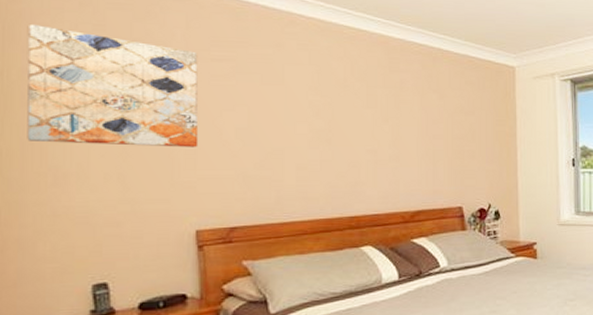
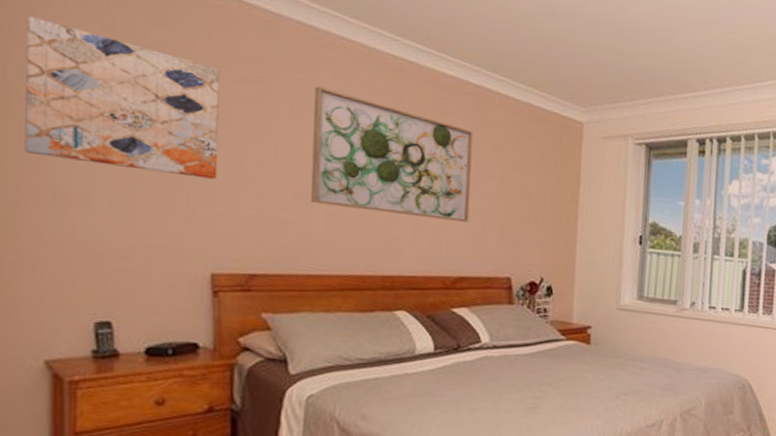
wall art: none [280,58,422,162] -> present [310,86,473,222]

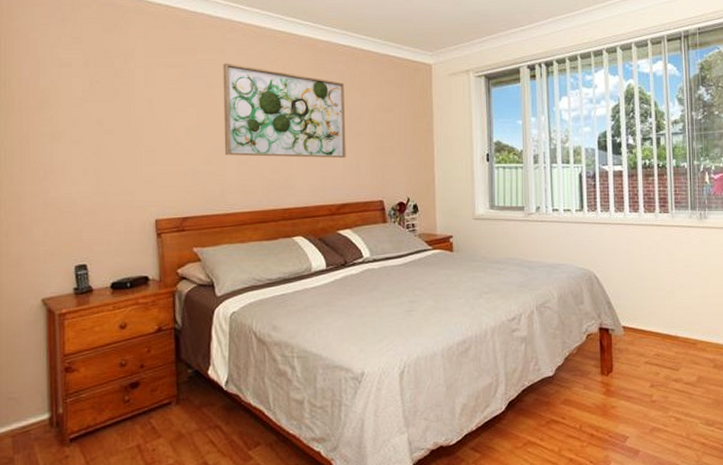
wall art: present [24,15,220,180] -> none [23,39,156,145]

